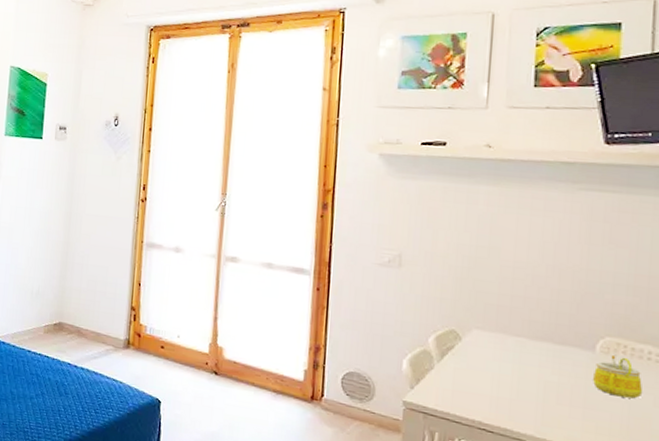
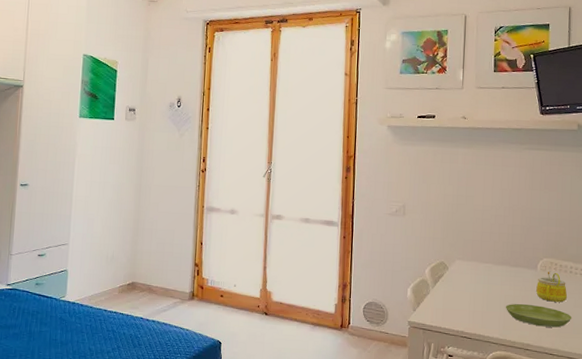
saucer: none [544,393,650,432] -> present [505,303,572,328]

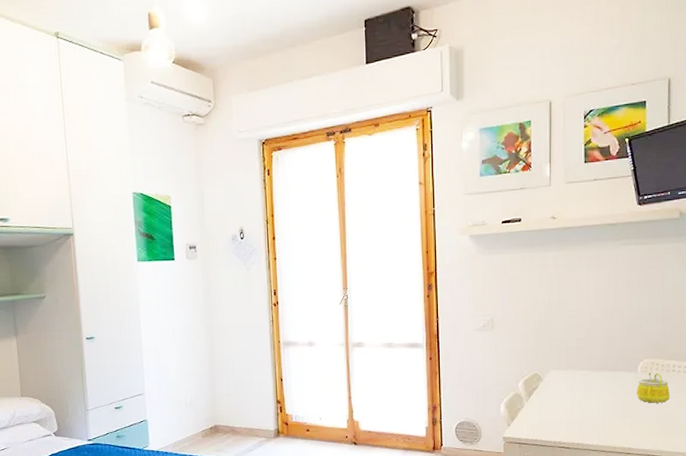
saucer: present [505,303,572,328] -> none [604,408,676,429]

